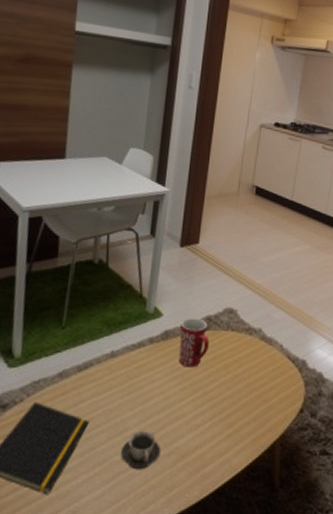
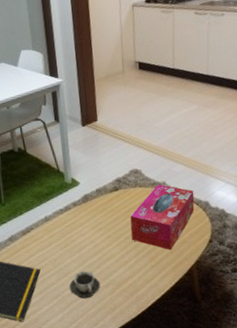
mug: present [179,318,209,368] -> none [95,181,123,221]
tissue box: none [210,330,292,416] -> present [130,184,195,250]

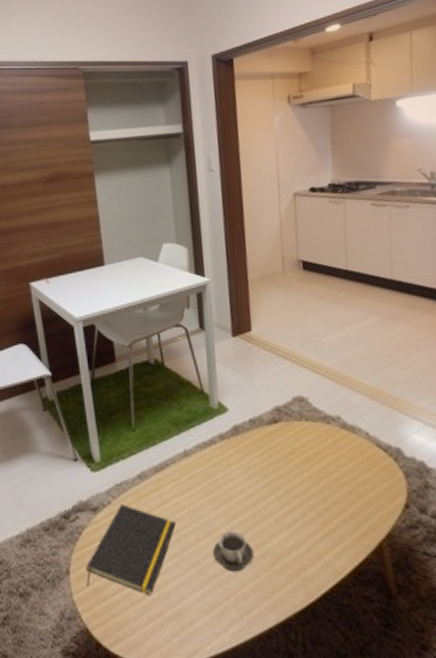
tissue box: present [130,184,195,250] -> none [294,418,382,513]

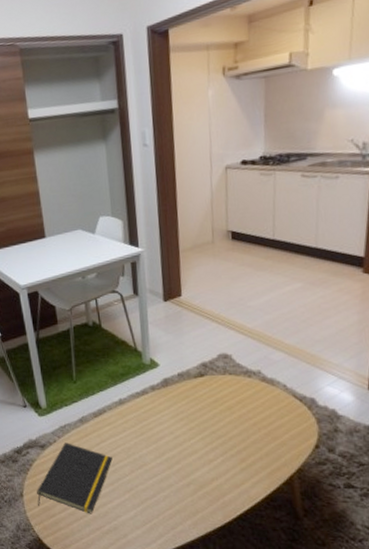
cup: present [212,530,255,572] -> none [143,464,180,497]

